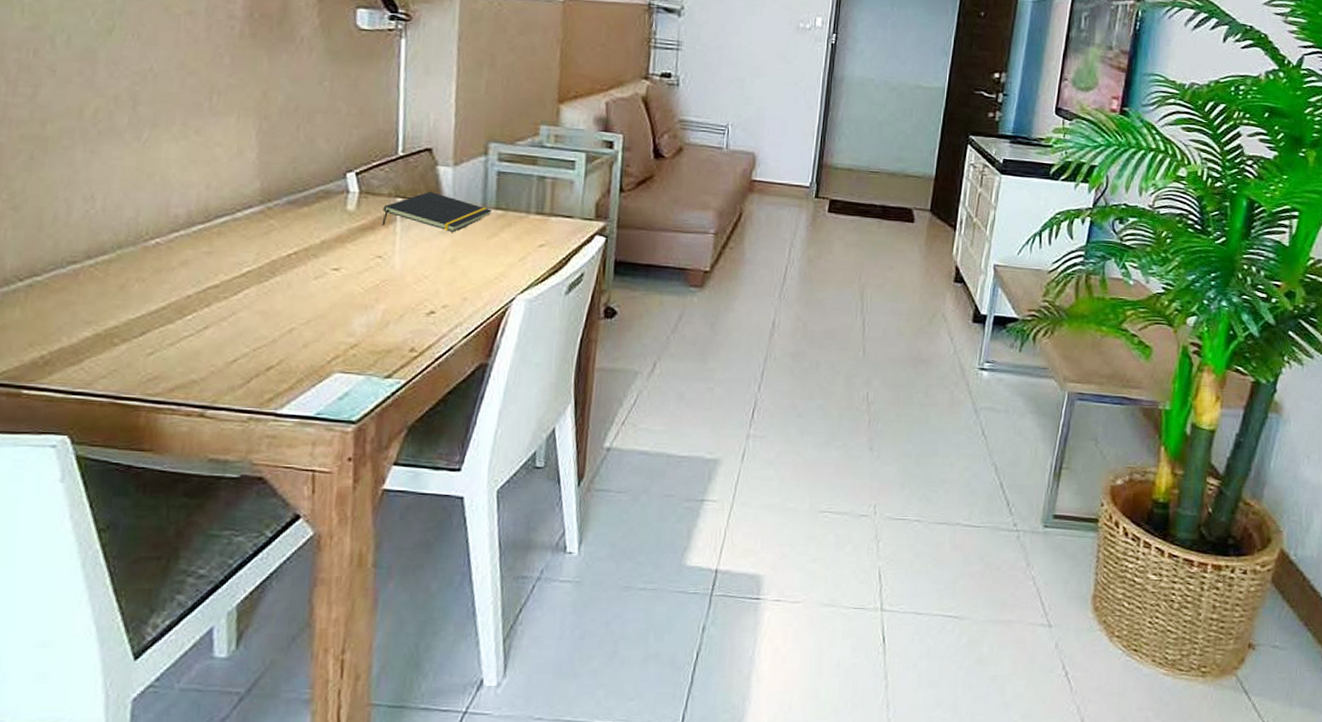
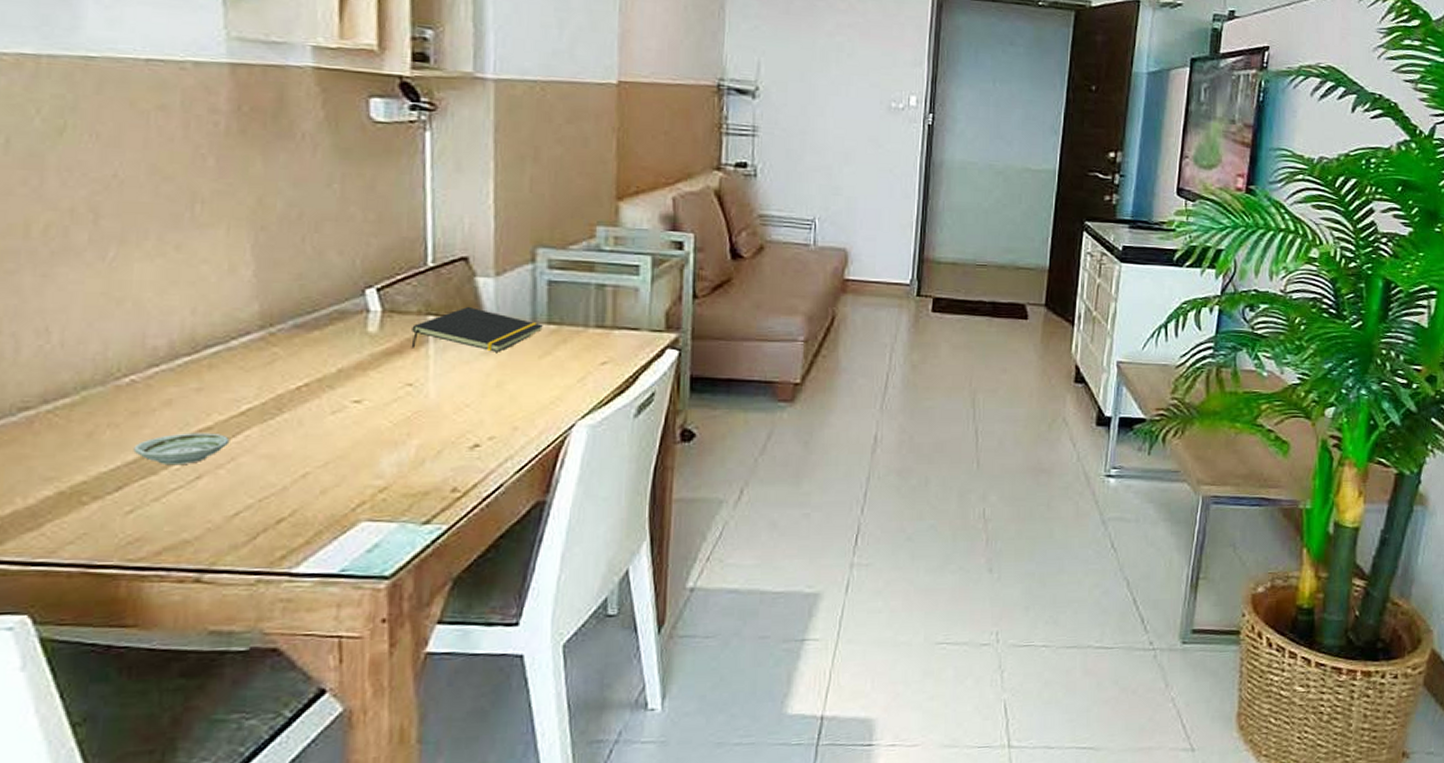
saucer: none [155,289,232,317] -> present [133,432,230,466]

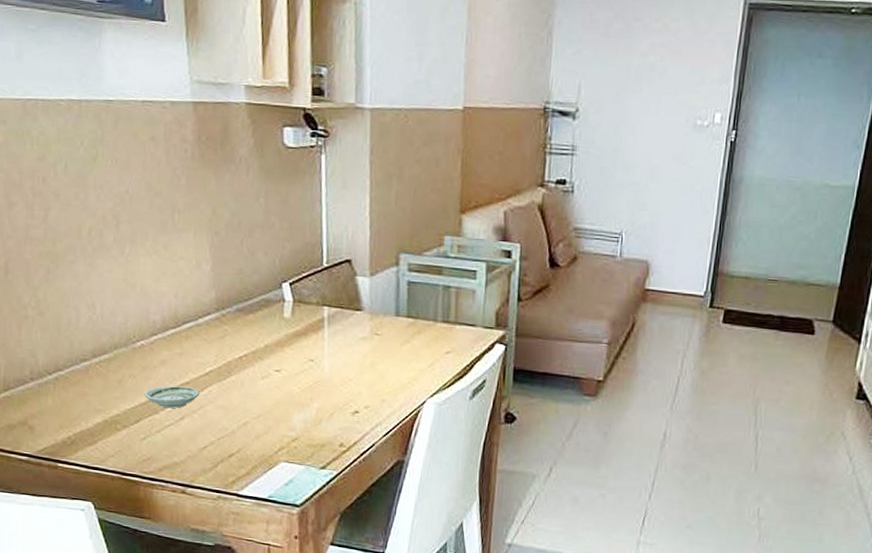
notepad: present [411,306,544,352] -> none [312,300,405,339]

